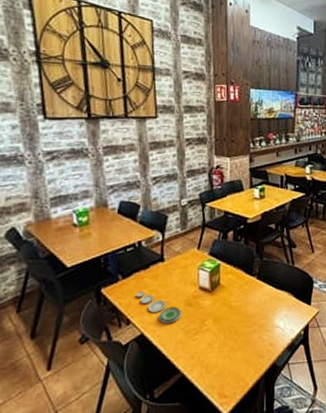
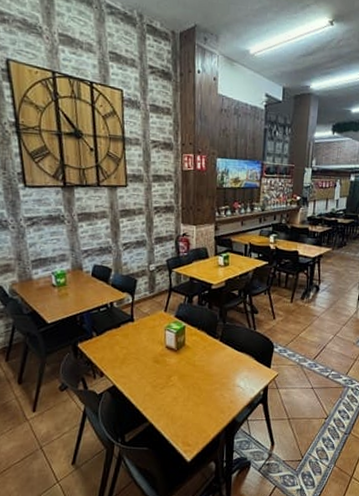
plate: present [135,291,182,324] -> none [108,347,150,378]

